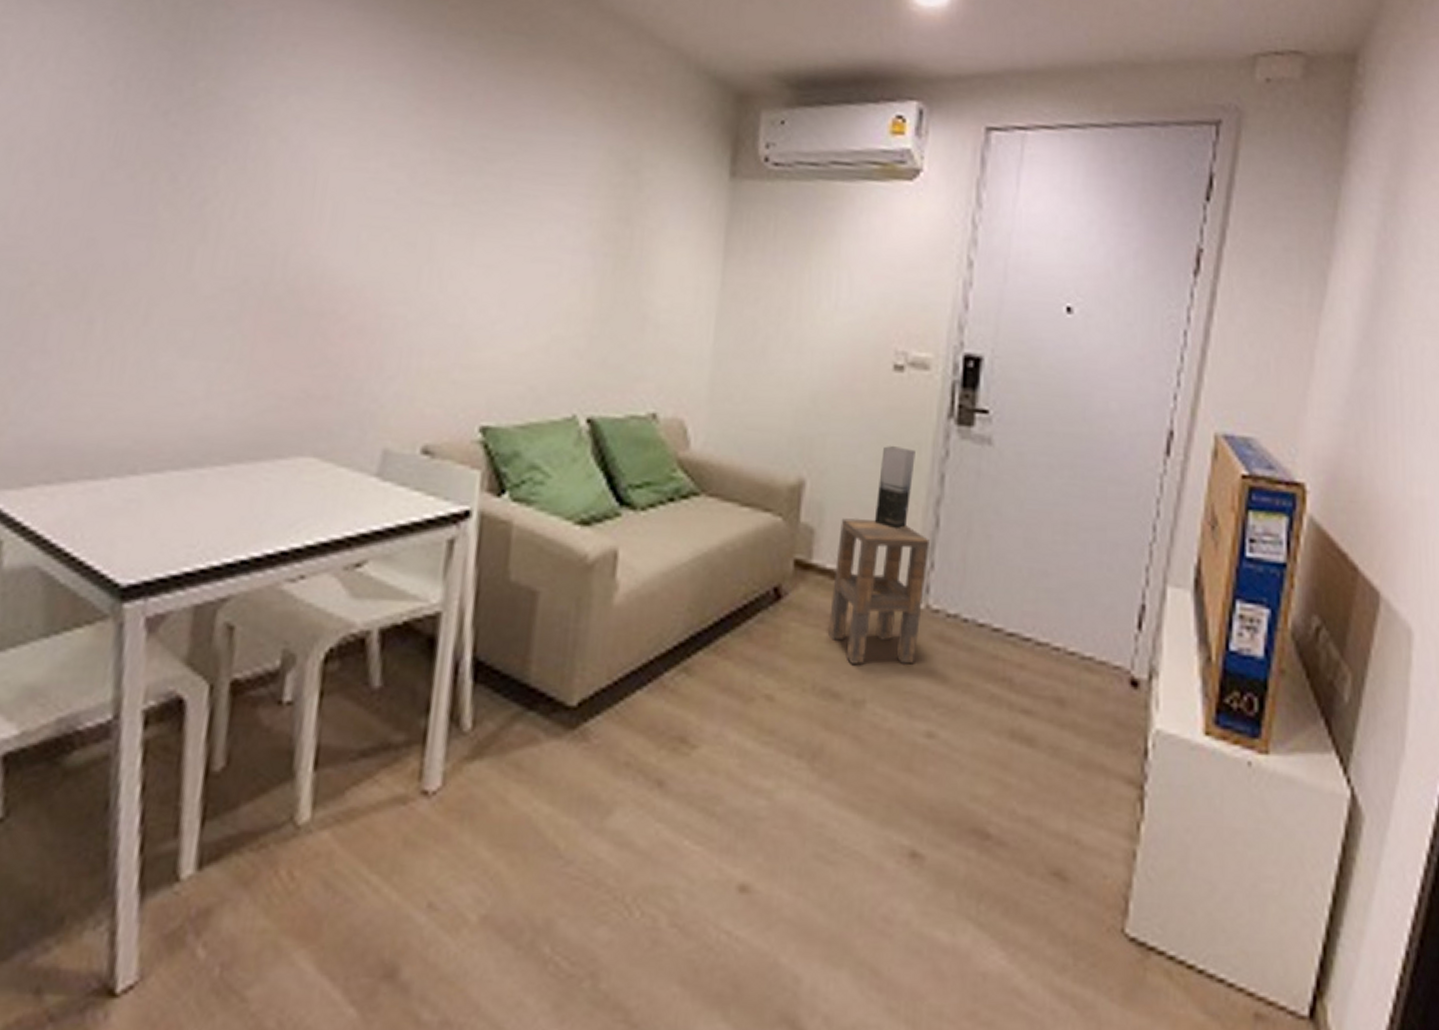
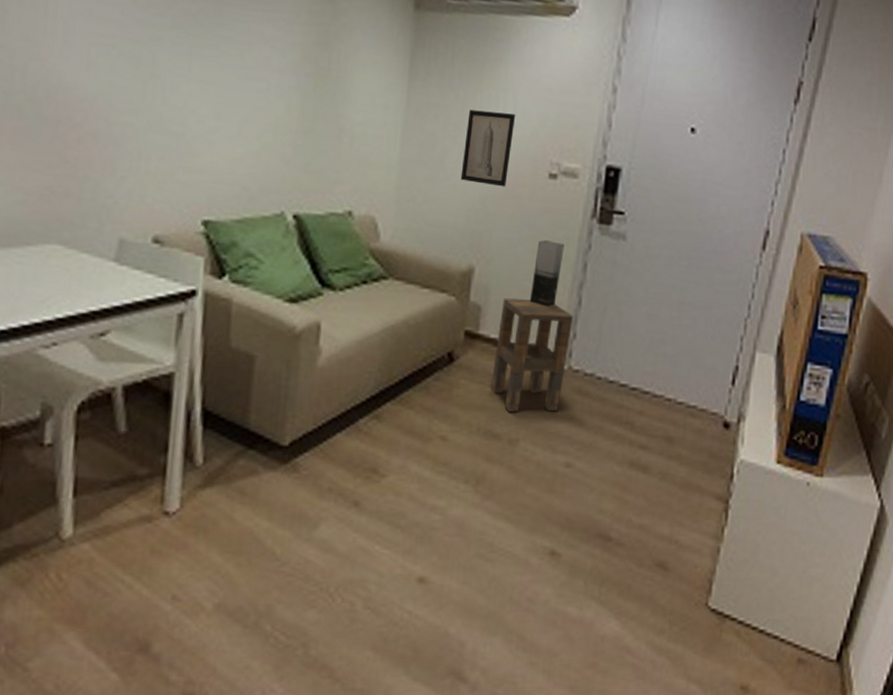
wall art: none [786,291,852,382] -> present [460,109,516,187]

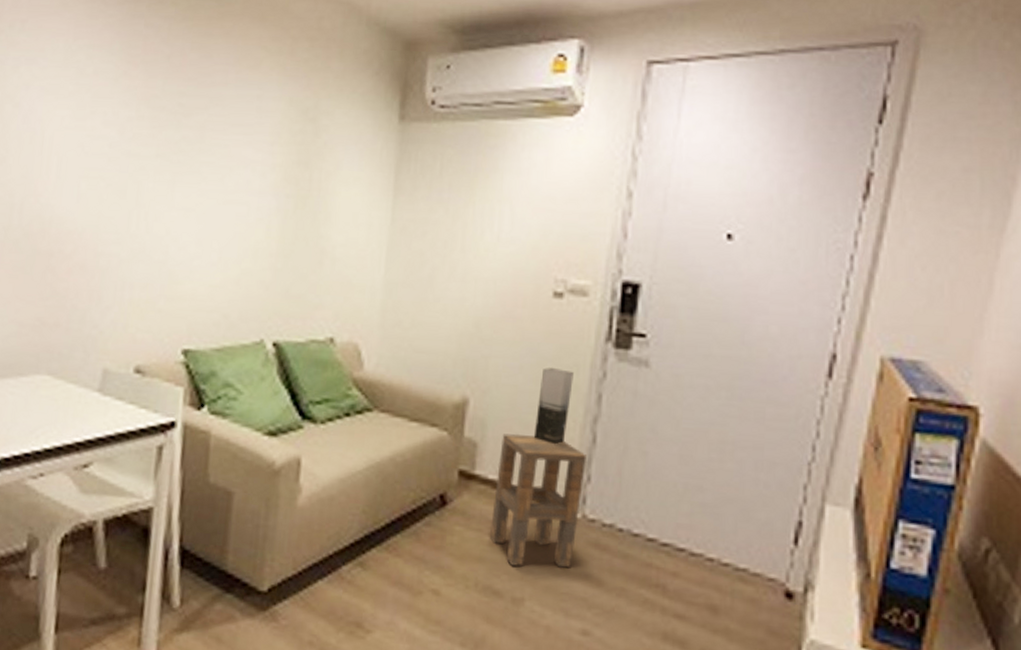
wall art: present [460,109,516,187] -> none [451,224,514,309]

